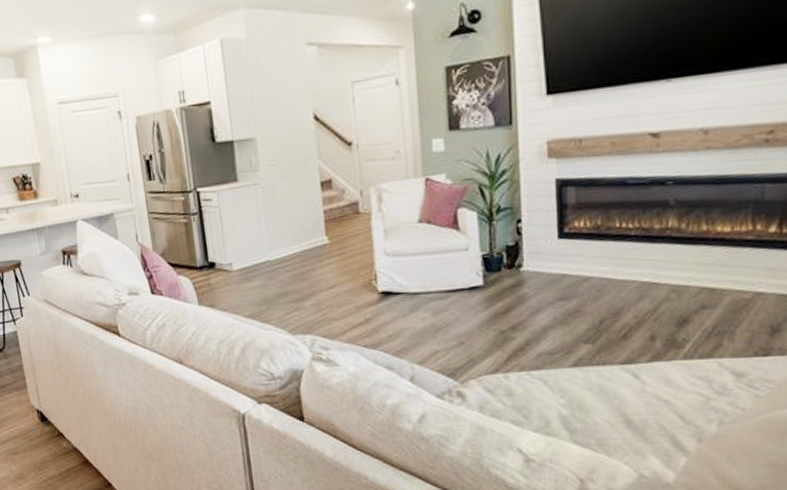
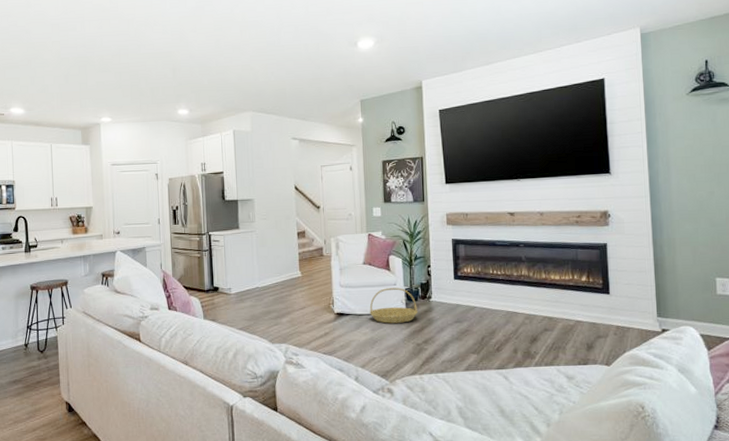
basket: none [429,253,503,304] -> present [369,287,419,324]

